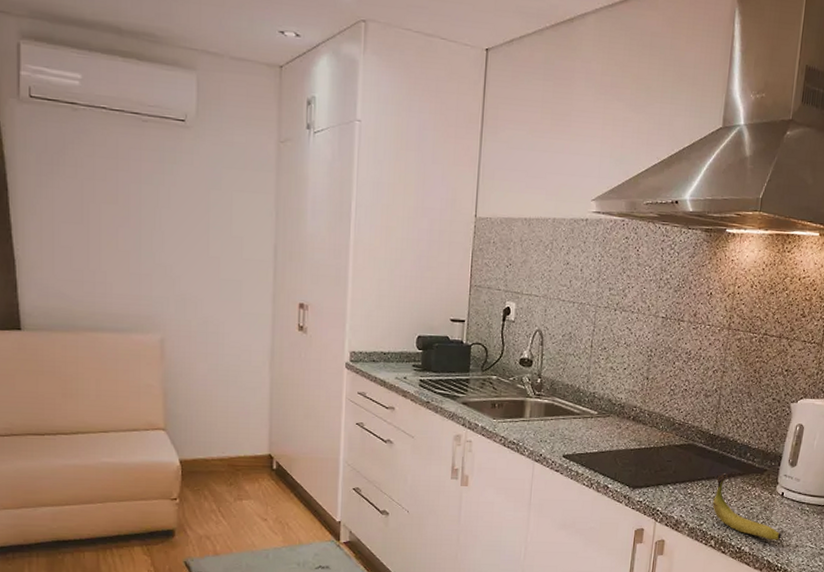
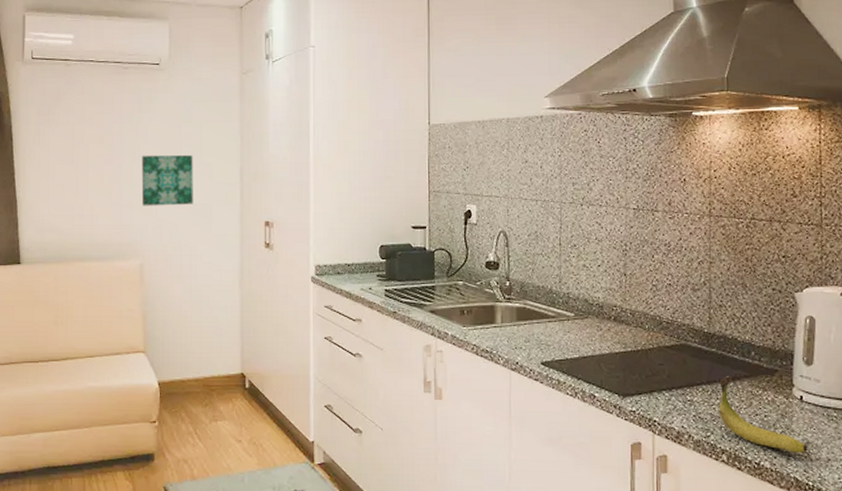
wall art: none [163,221,222,280] -> present [141,154,193,206]

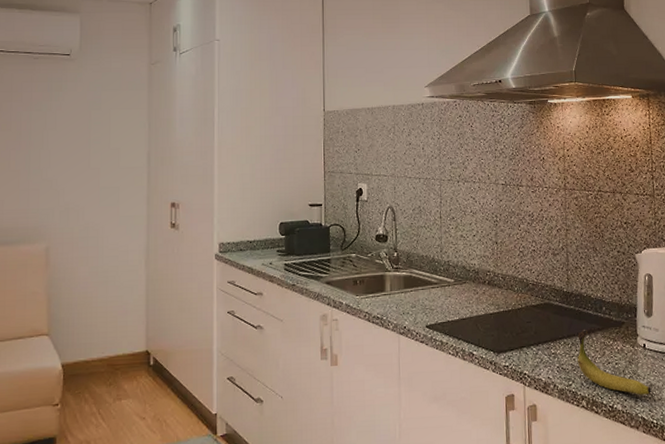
wall art: present [141,154,193,206] -> none [49,140,102,191]

